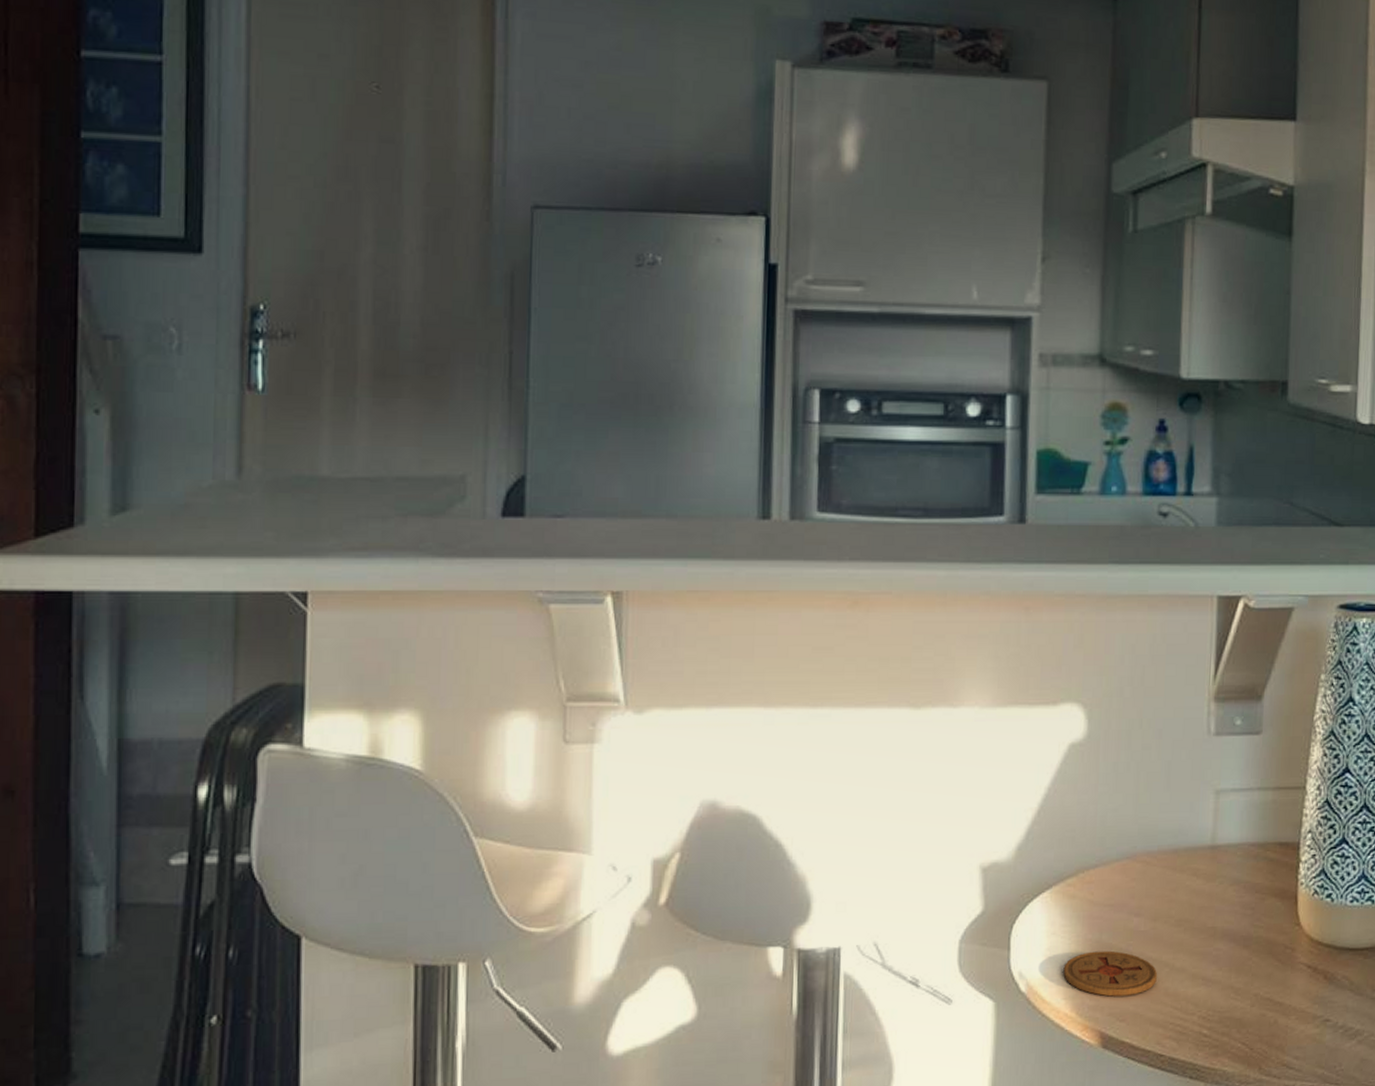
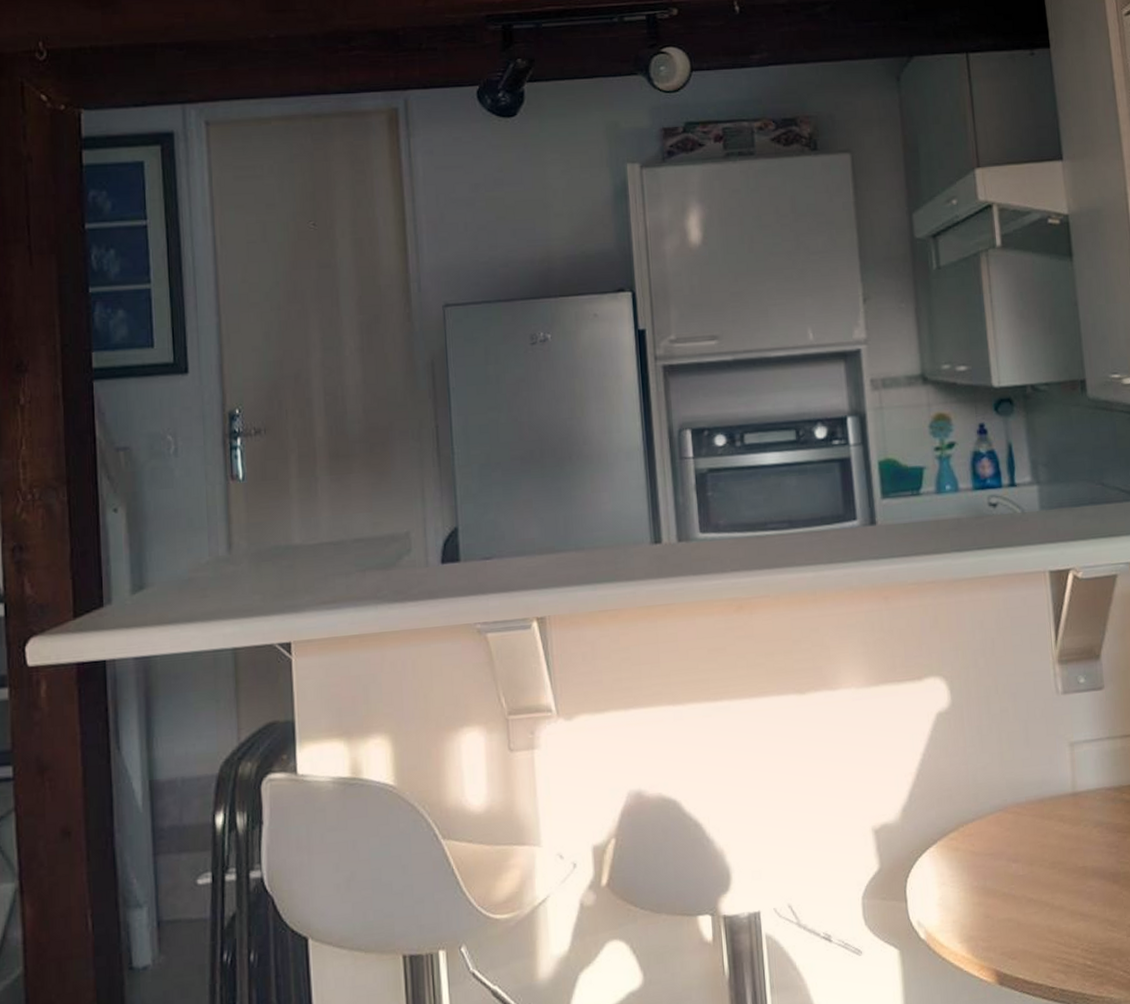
coaster: present [1063,950,1158,997] -> none [956,895,1041,938]

